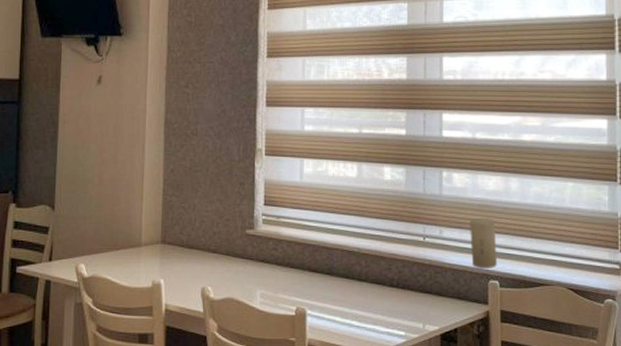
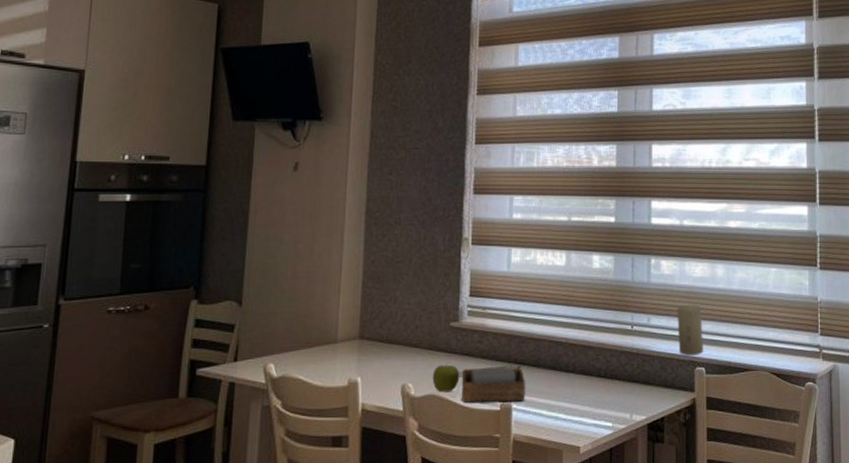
fruit: none [230,270,256,297] -> present [432,364,460,393]
napkin holder: none [257,274,320,308] -> present [461,367,526,403]

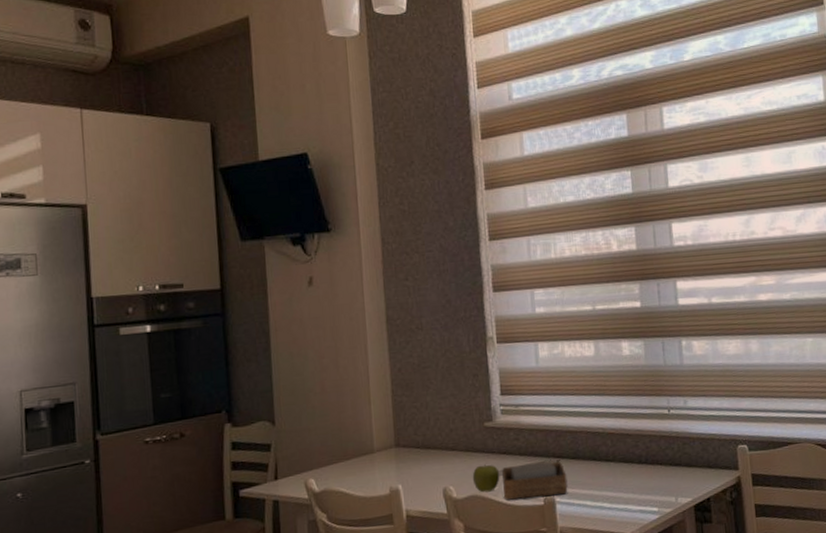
candle: present [677,304,703,357] -> none [713,382,744,435]

